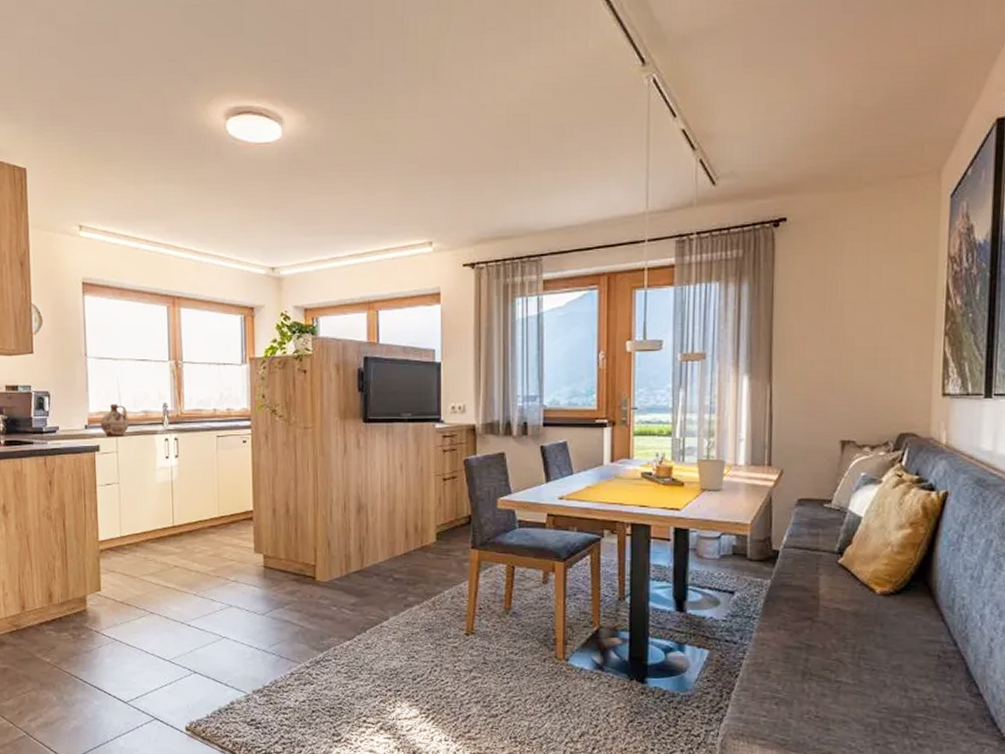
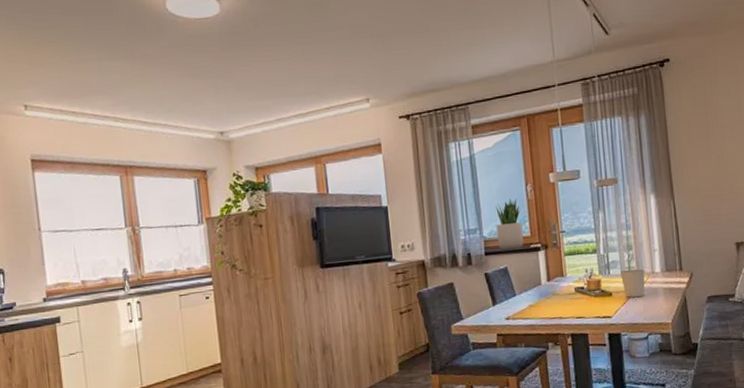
ceramic jug: present [100,403,130,438] -> none [59,274,90,309]
planter: none [559,366,589,422] -> present [496,198,524,250]

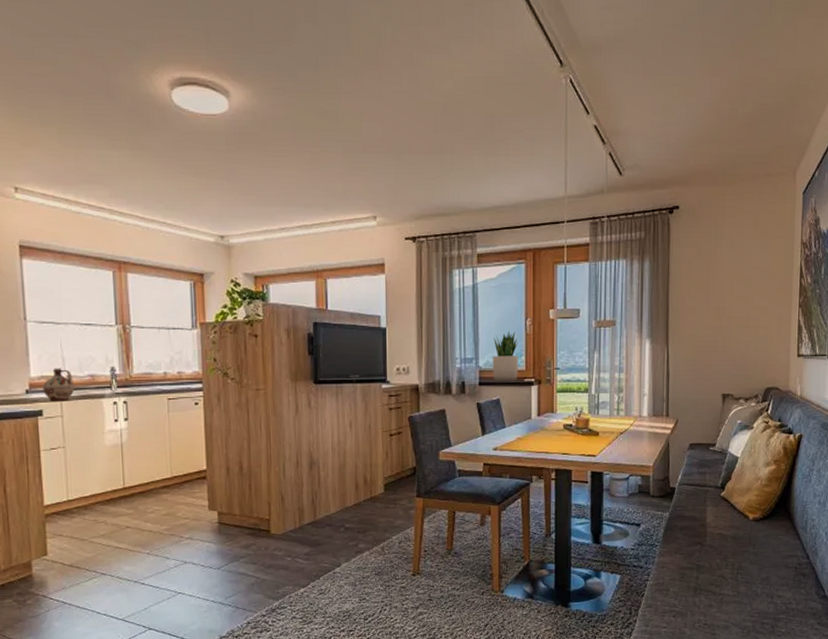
ceramic jug: none [59,274,90,309] -> present [42,368,75,403]
dixie cup: present [620,269,645,298] -> none [609,411,633,439]

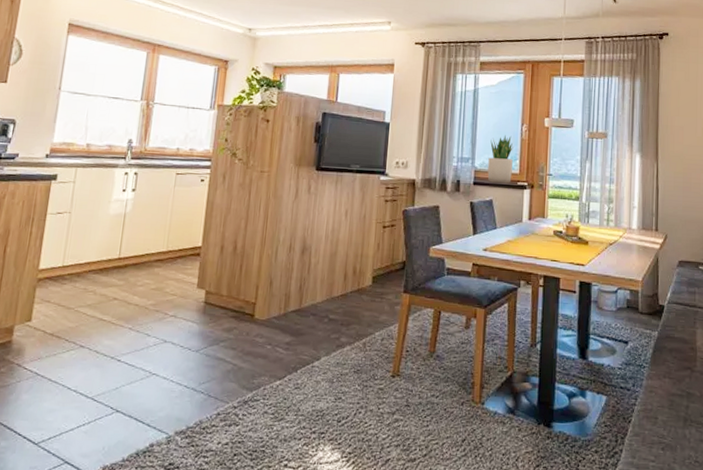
ceramic jug: present [42,368,75,403] -> none [61,136,92,169]

